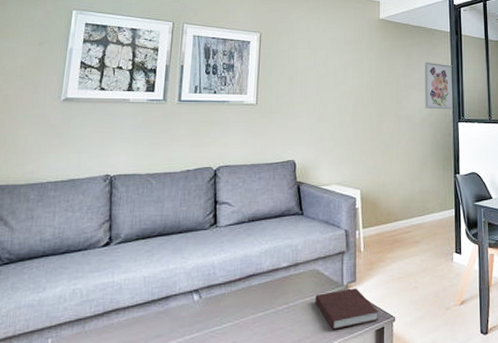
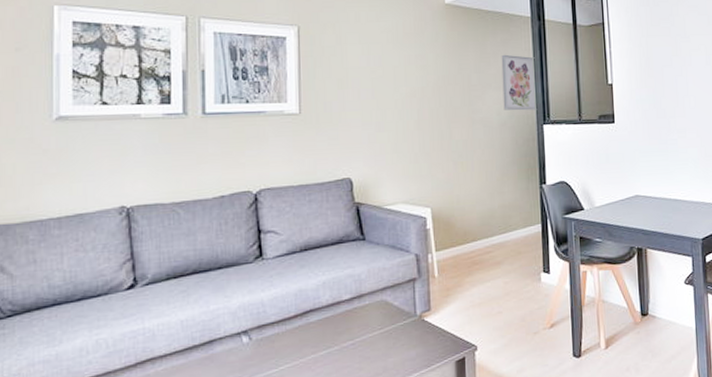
notebook: present [315,288,379,330] -> none [385,317,459,364]

